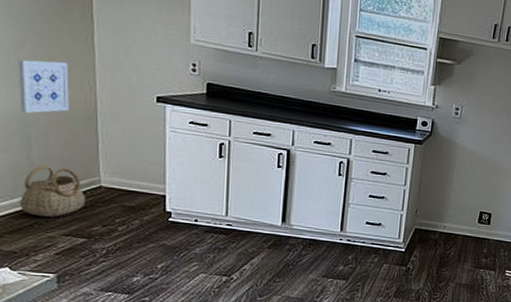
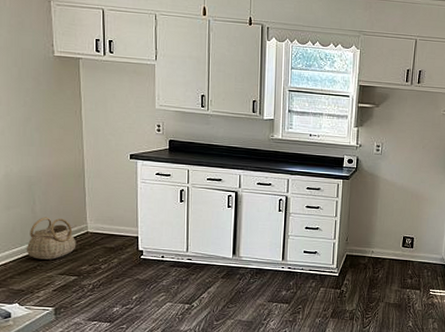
wall art: present [17,59,69,114] -> none [25,131,63,176]

